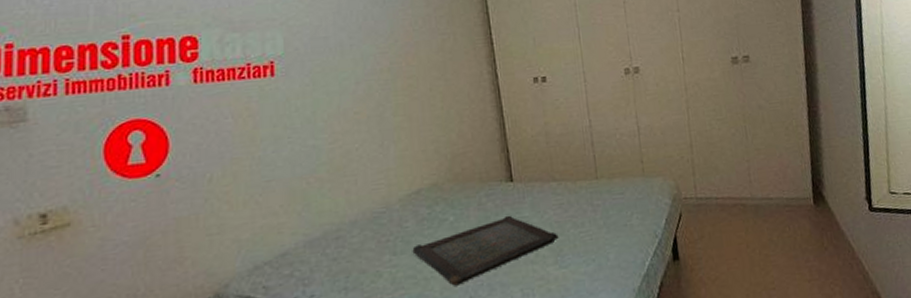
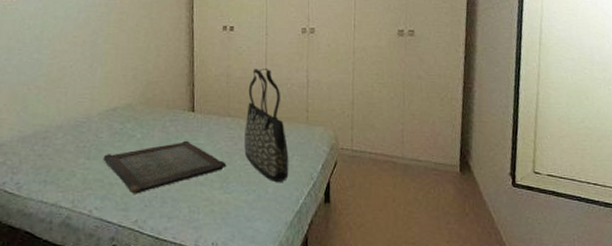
tote bag: none [572,119,630,246] -> present [244,68,289,182]

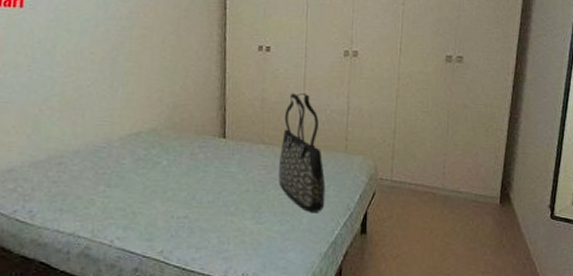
serving tray: present [103,140,227,194] -> none [125,168,259,224]

